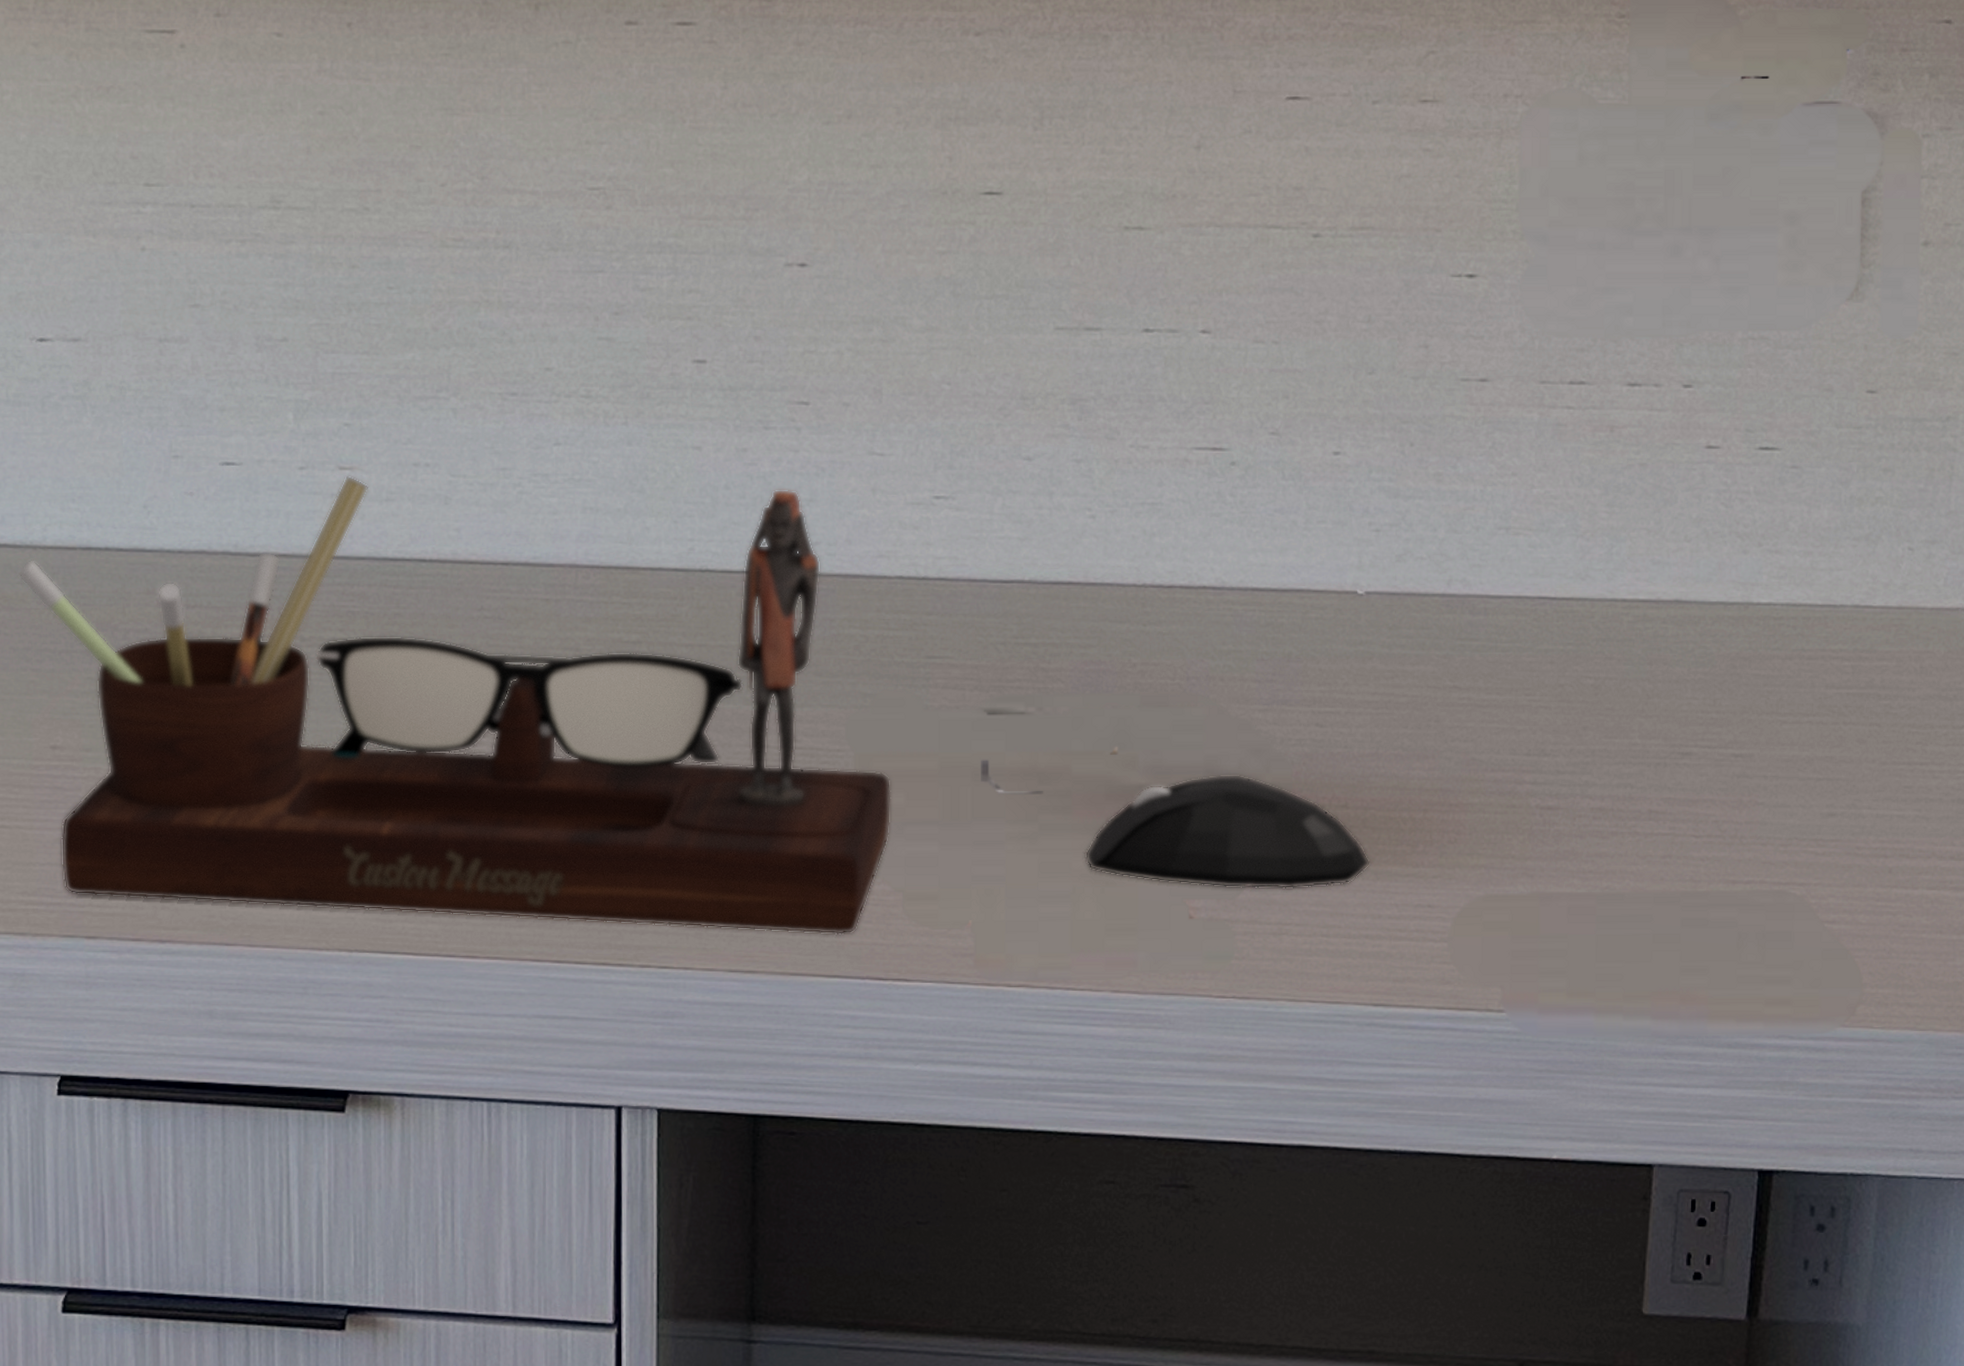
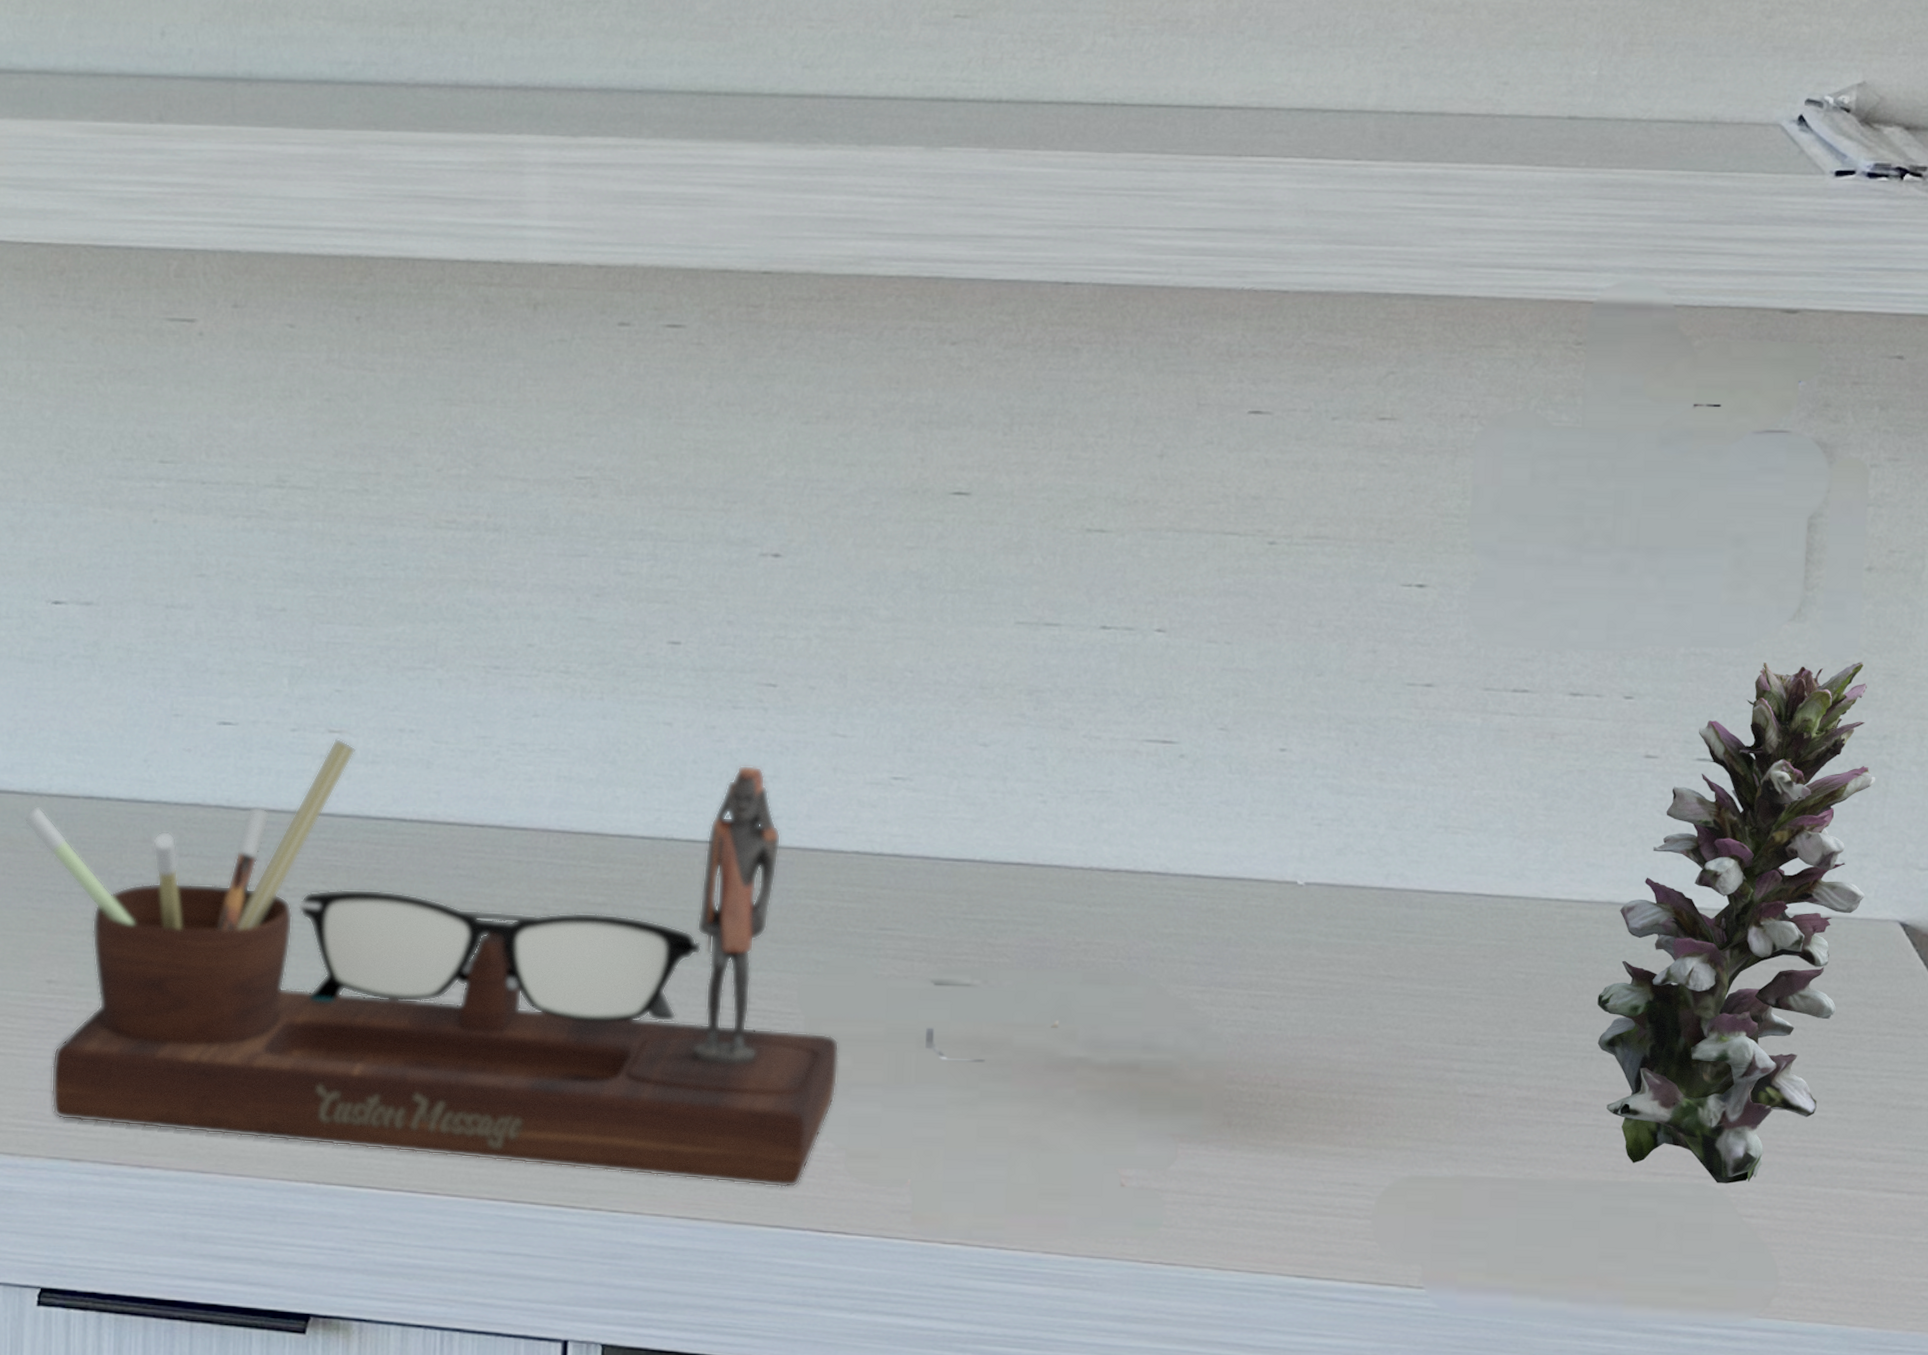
mouse: present [1084,774,1370,890] -> none [1022,1050,1299,1163]
flower: none [1669,341,1941,889] -> present [1597,662,1876,1184]

